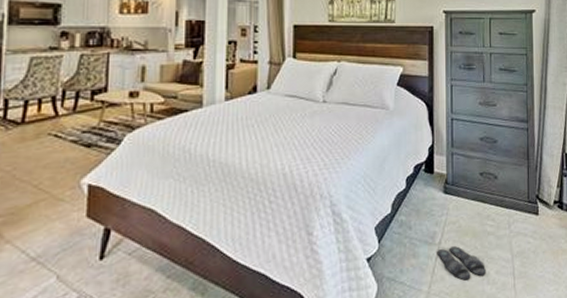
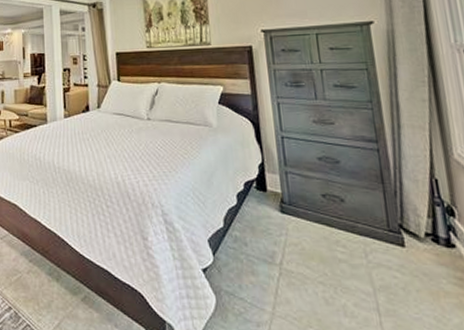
slippers: present [437,245,486,281] -> none [278,268,341,308]

